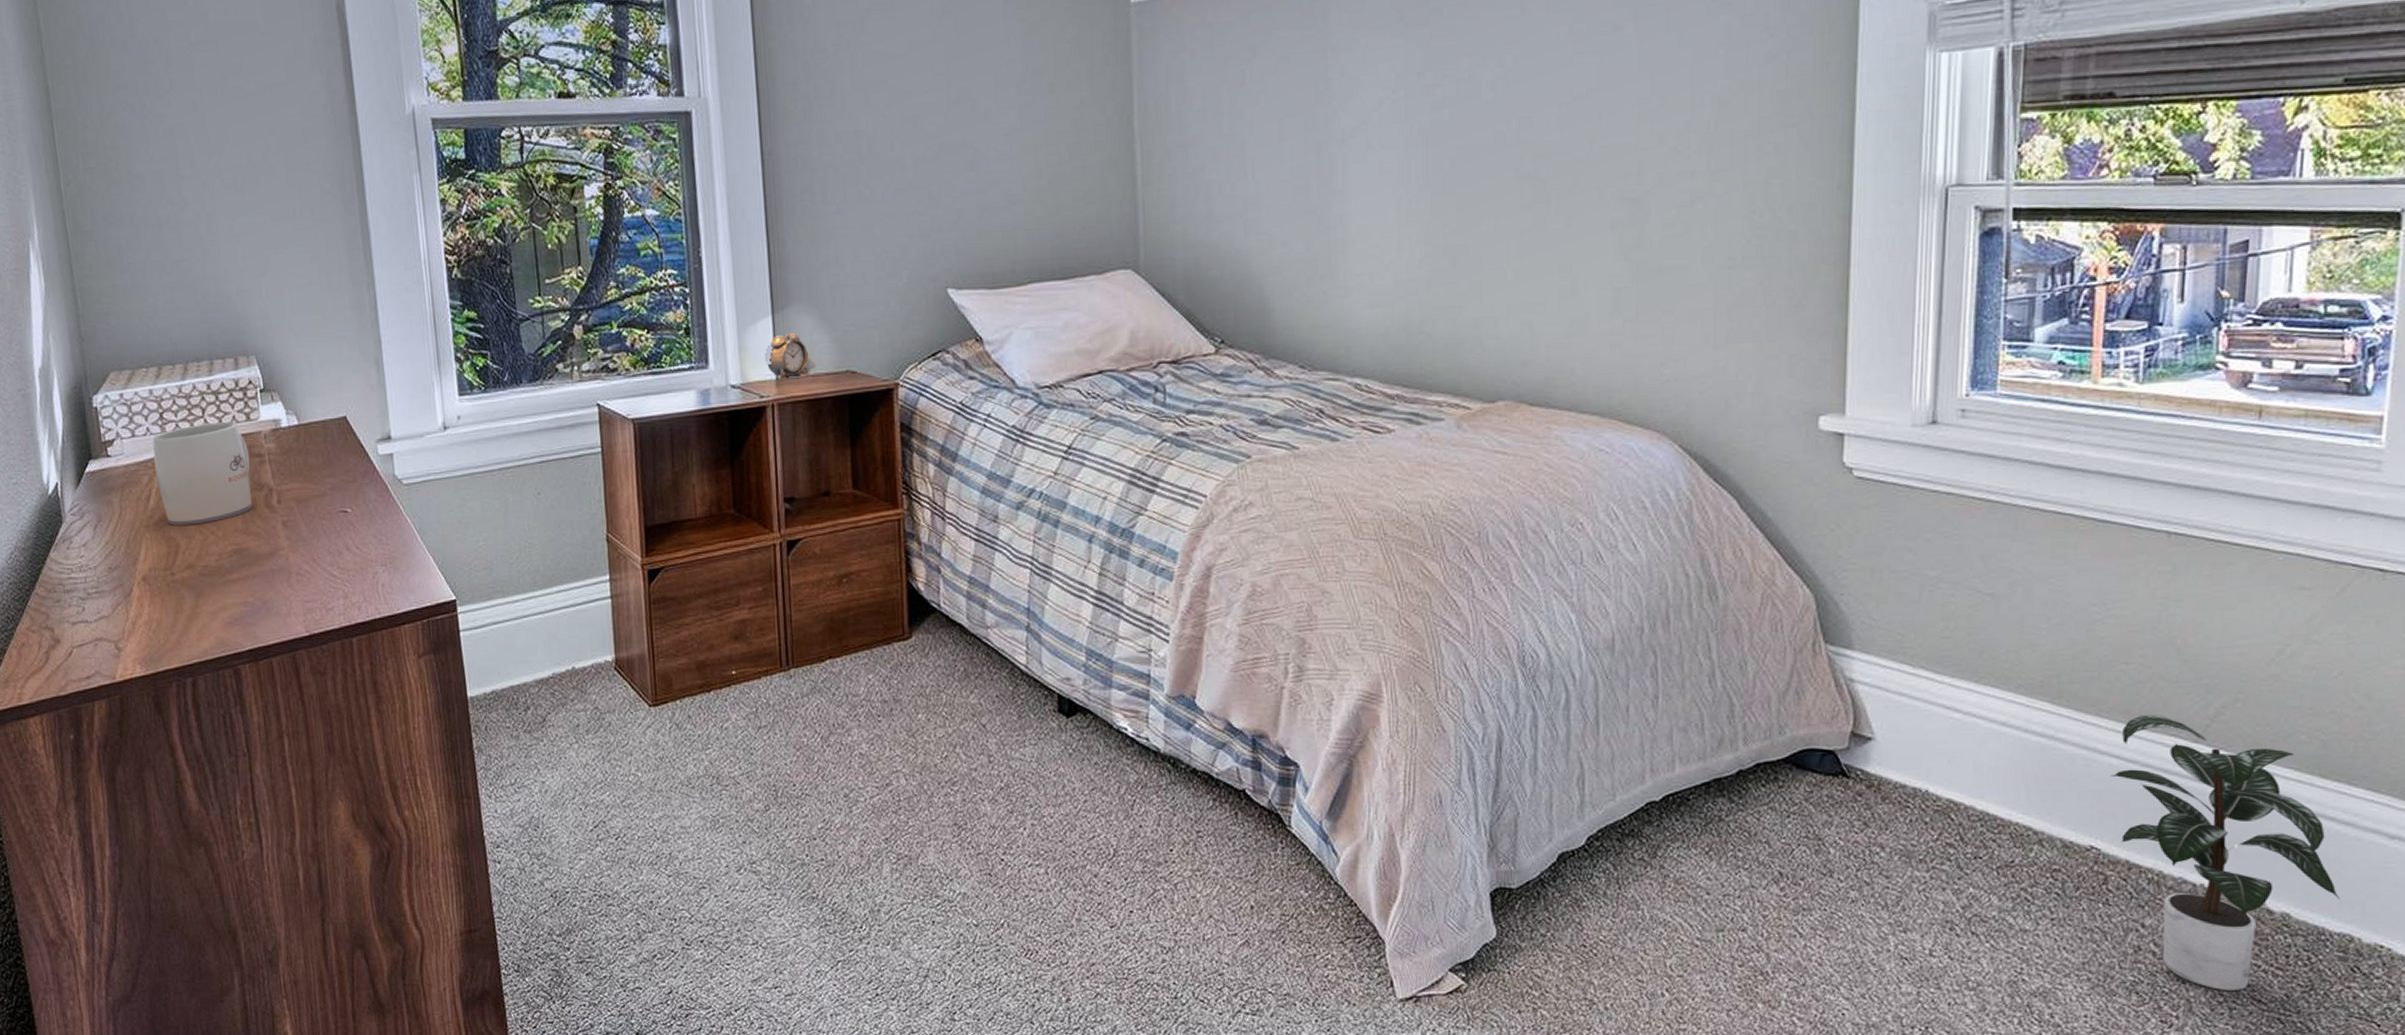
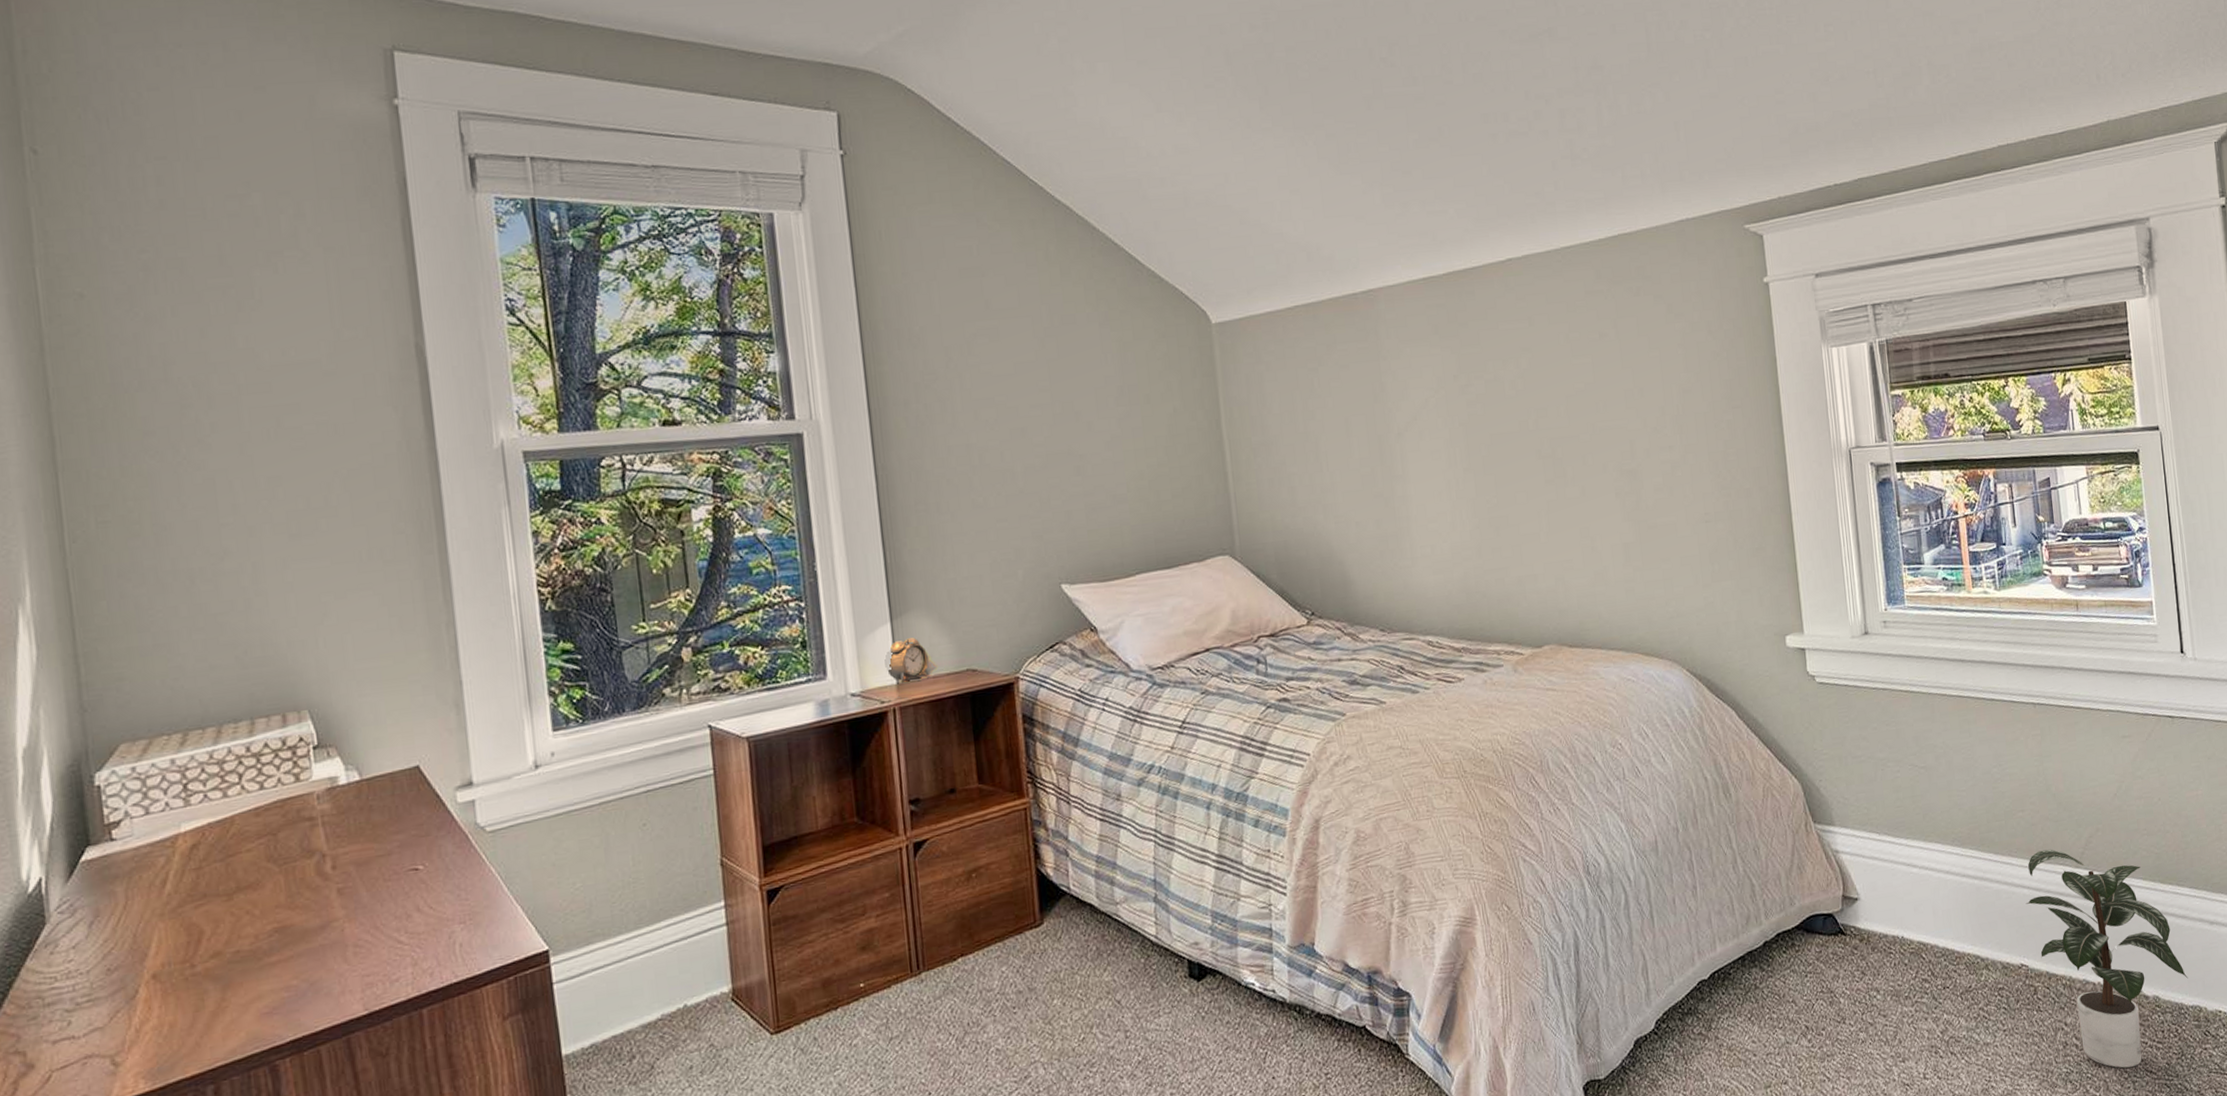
mug: present [152,422,253,527] -> none [172,785,300,912]

